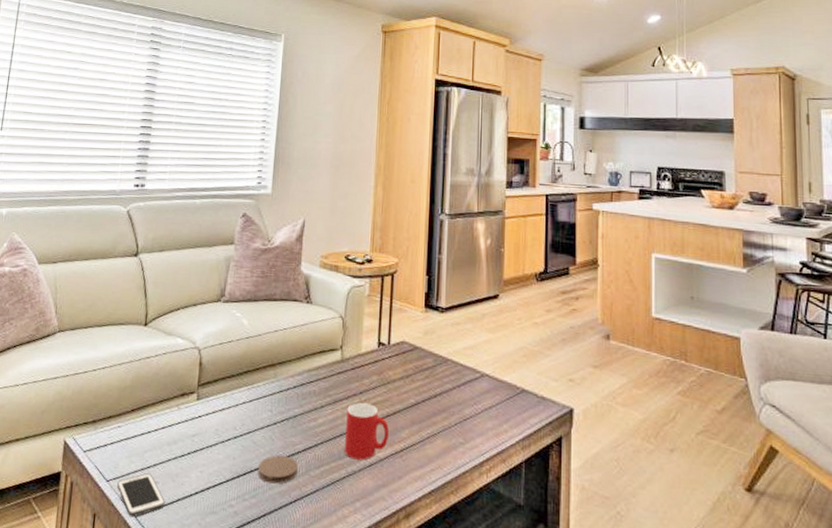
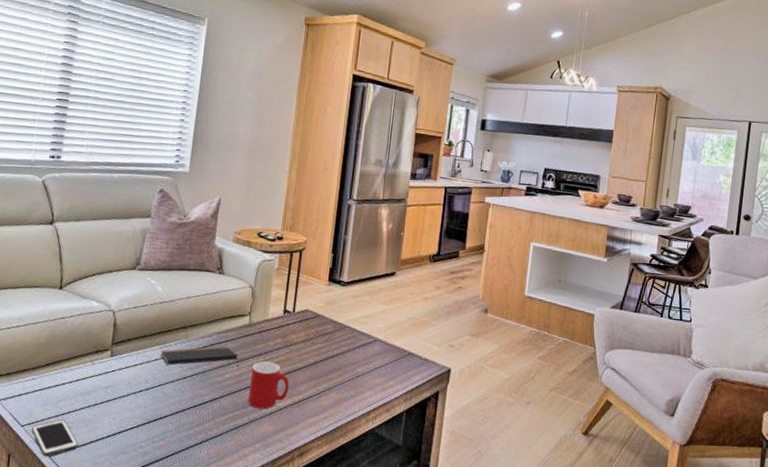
notepad: none [248,385,332,412] -> present [160,346,238,368]
coaster: present [258,455,298,484] -> none [167,404,205,429]

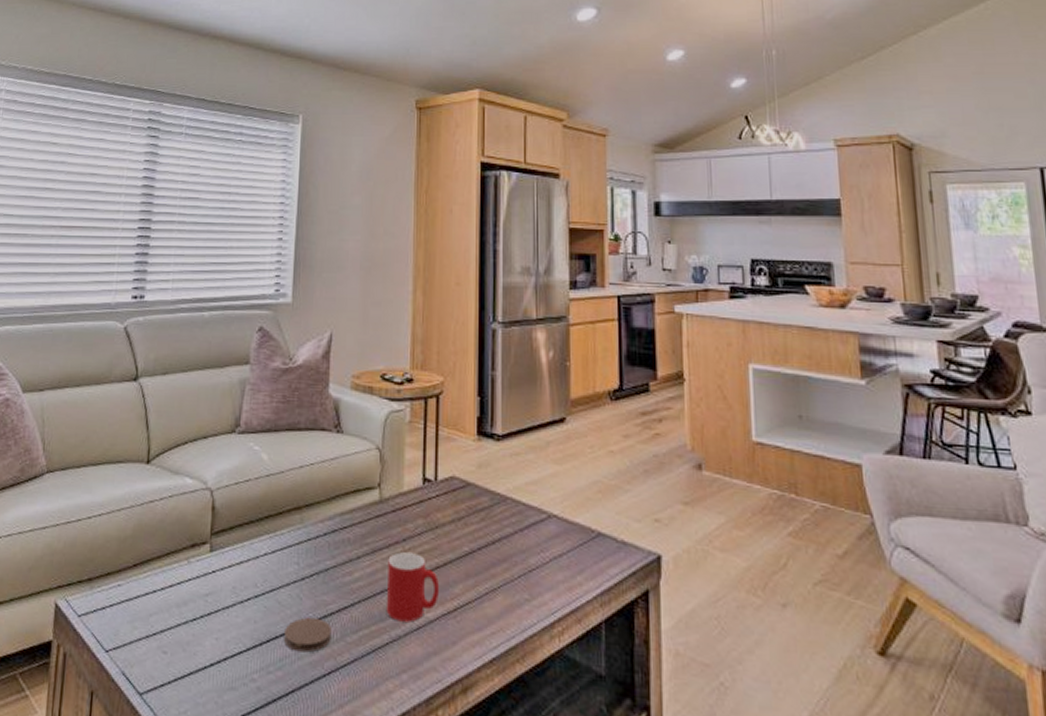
cell phone: present [32,418,78,457] -> none [118,640,175,696]
notepad: present [160,346,238,368] -> none [270,532,370,563]
coaster: none [167,404,205,429] -> present [284,617,332,653]

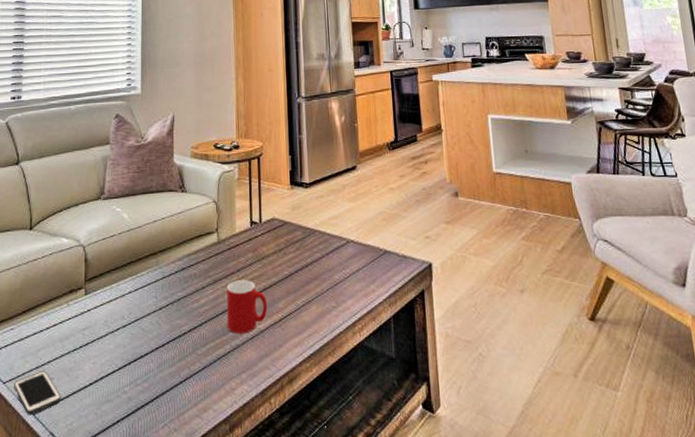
cell phone: none [118,640,175,696] -> present [14,370,61,416]
coaster: present [284,617,332,653] -> none [148,338,185,366]

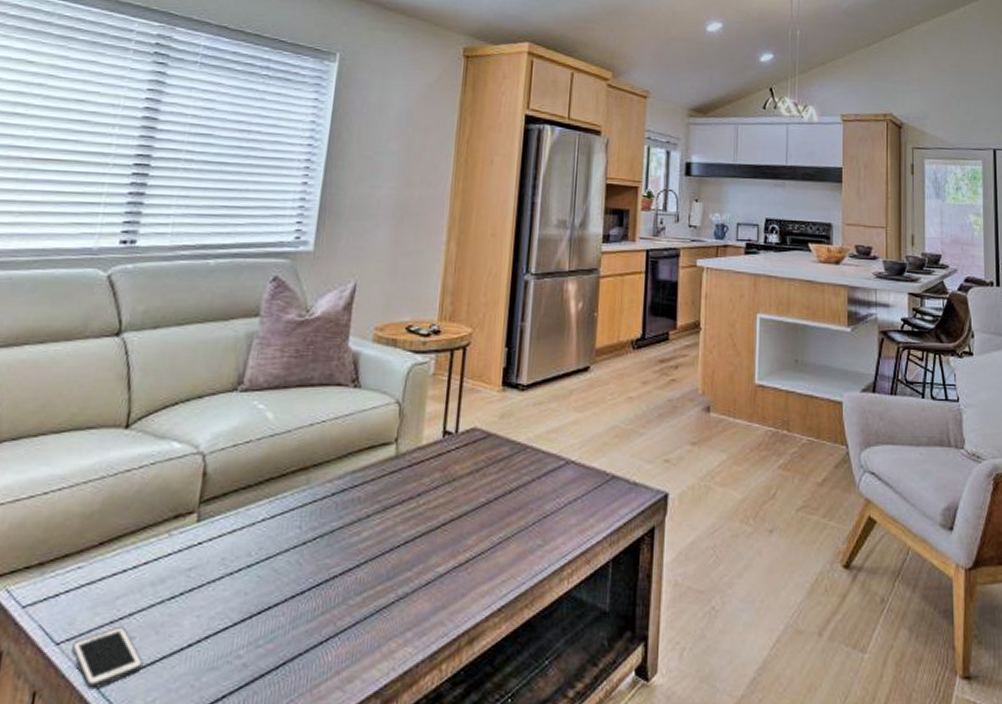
cup: present [227,280,268,334] -> none [394,508,453,579]

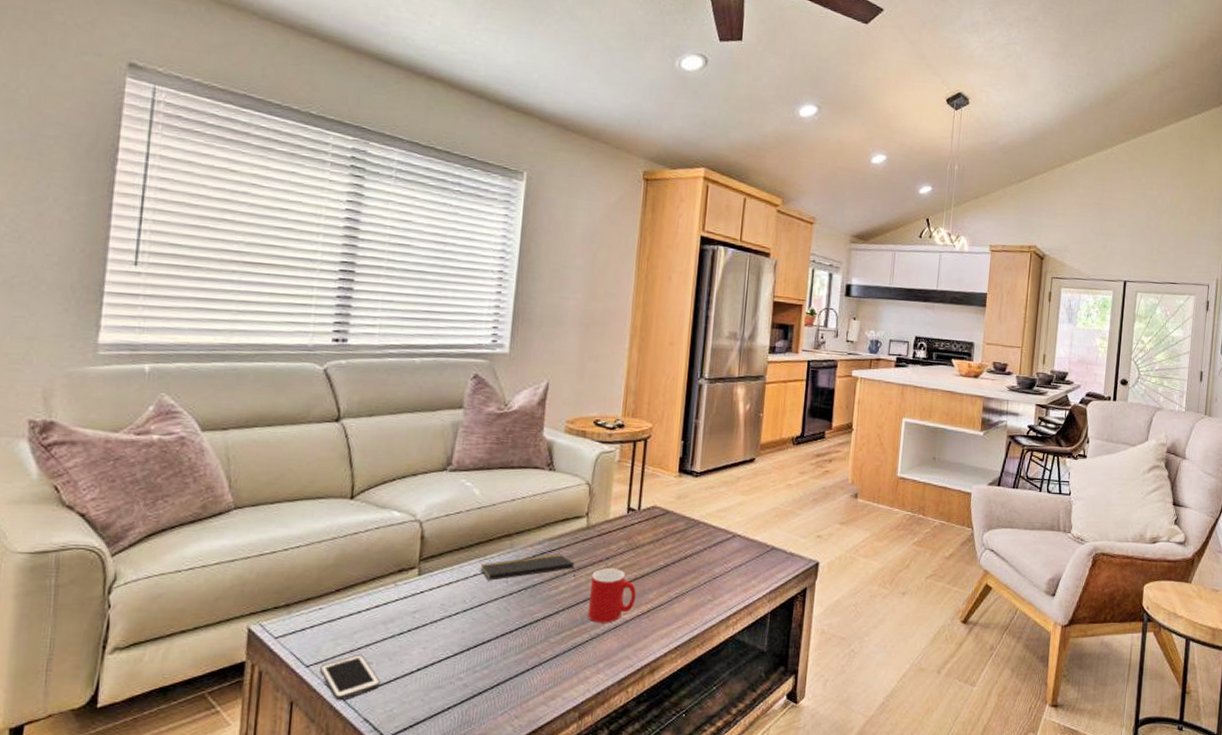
notepad: none [269,490,381,526] -> present [480,554,575,581]
cup: none [394,508,453,579] -> present [587,568,637,623]

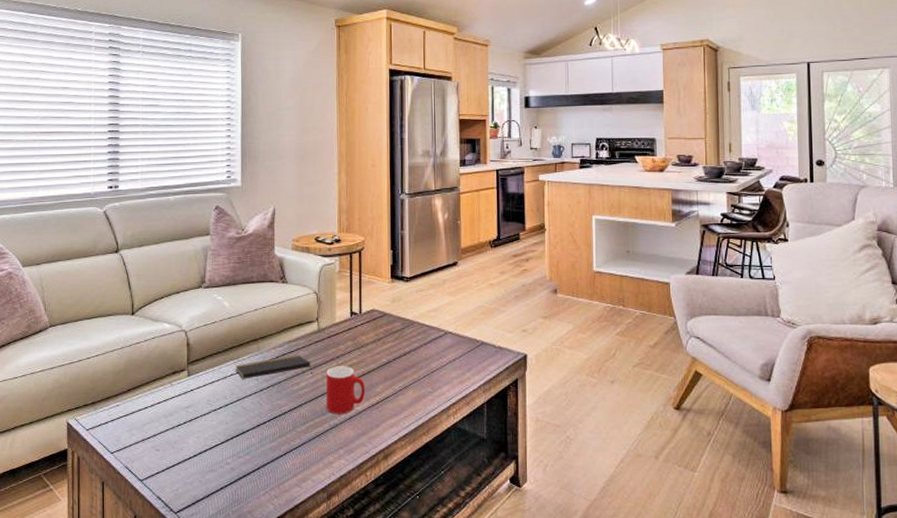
cell phone: present [320,653,380,701] -> none [121,442,167,482]

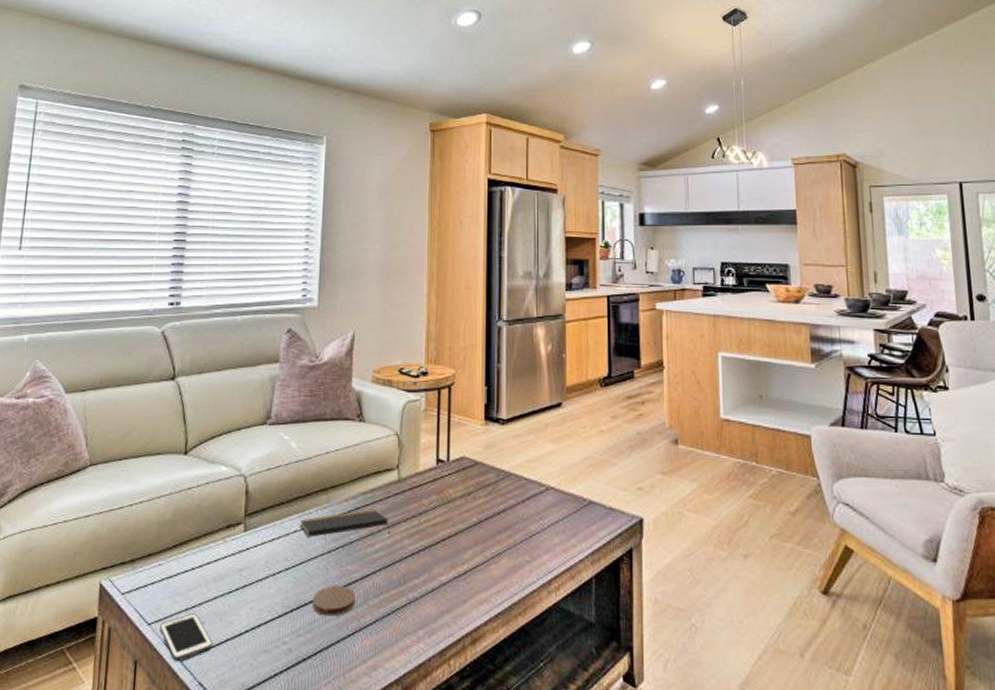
cell phone: none [121,442,167,482] -> present [160,612,213,662]
coaster: none [250,417,285,441] -> present [313,585,355,616]
cup: present [326,366,366,414] -> none [404,525,452,585]

